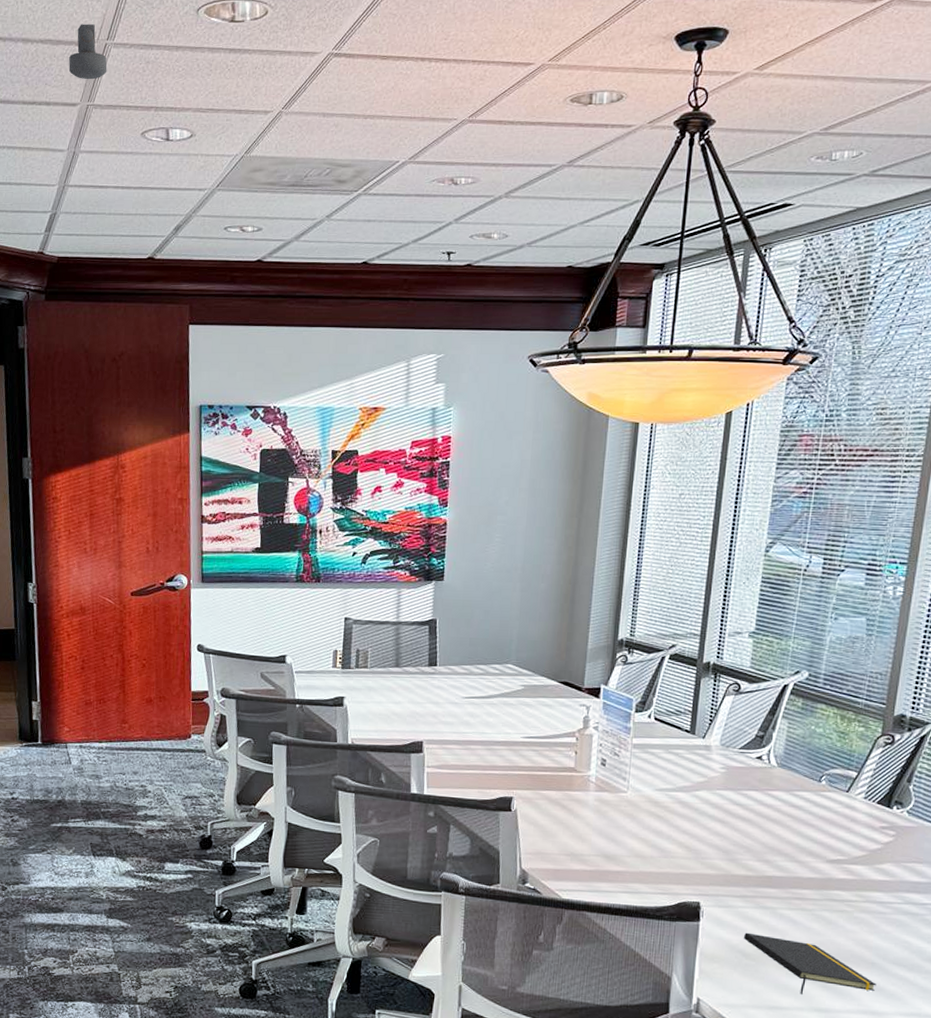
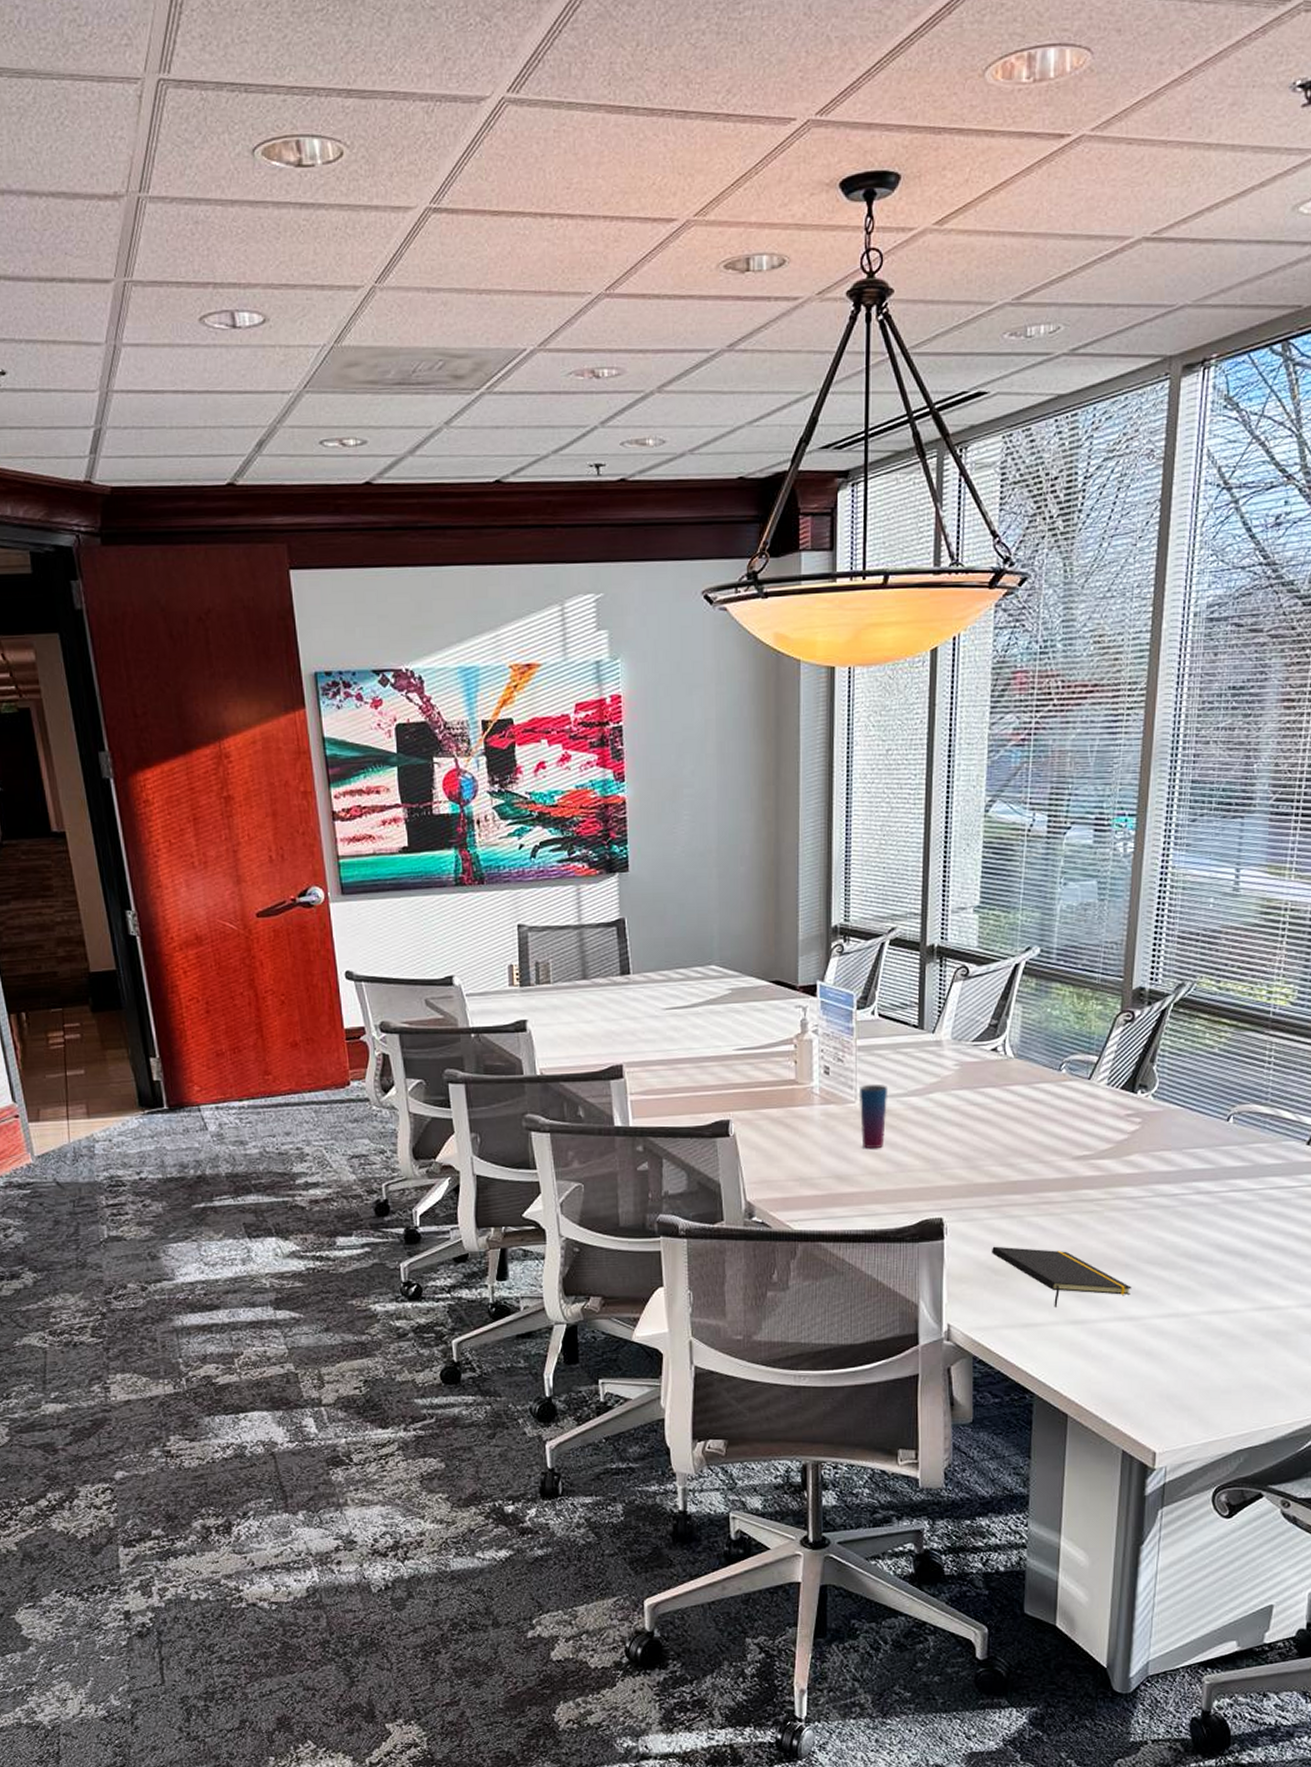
security camera: present [68,23,108,80] -> none [92,169,145,247]
cup: none [630,777,659,835] -> present [860,1084,889,1149]

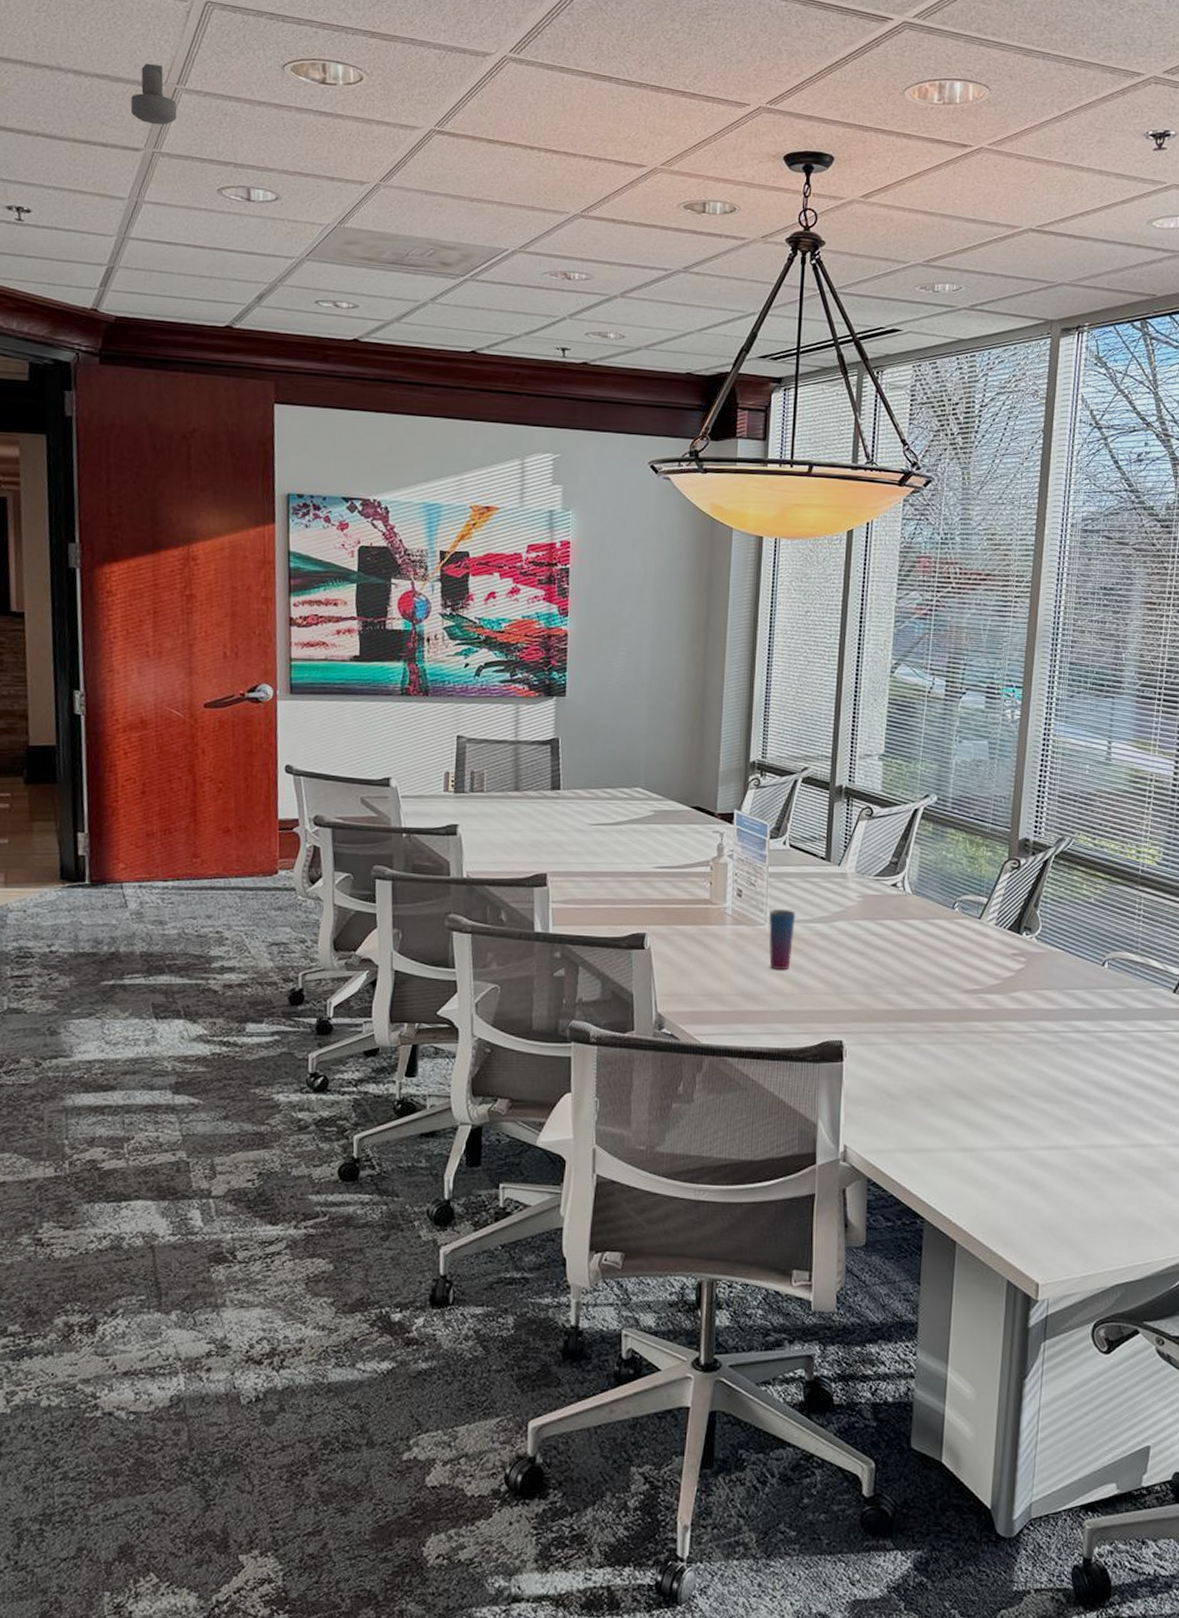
security camera: none [92,169,145,247] -> present [130,63,178,125]
notepad: present [992,1246,1132,1307] -> none [888,1071,1017,1134]

